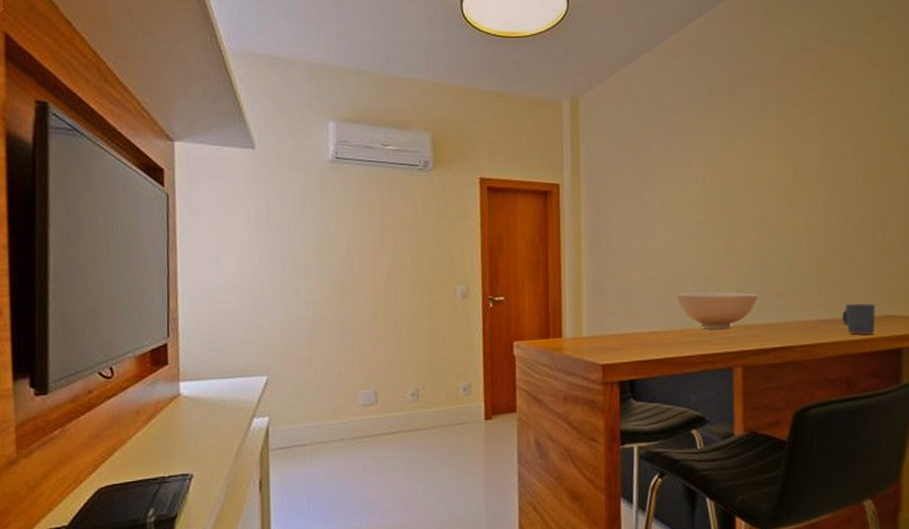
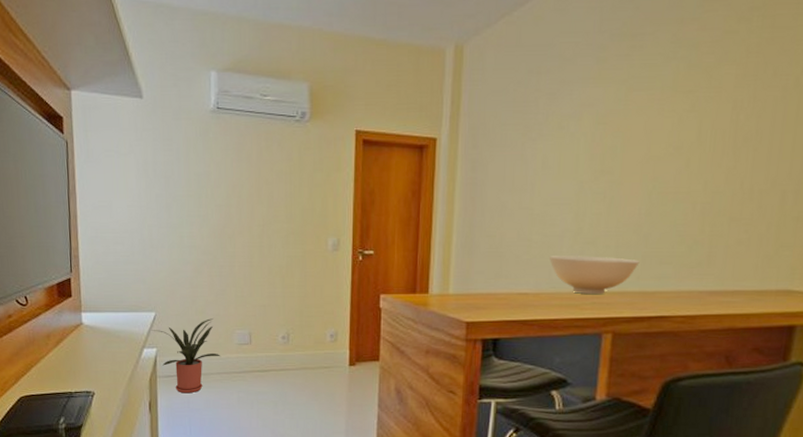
house plant: none [263,379,343,467] -> present [151,318,221,394]
mug: present [842,303,876,335] -> none [731,275,772,310]

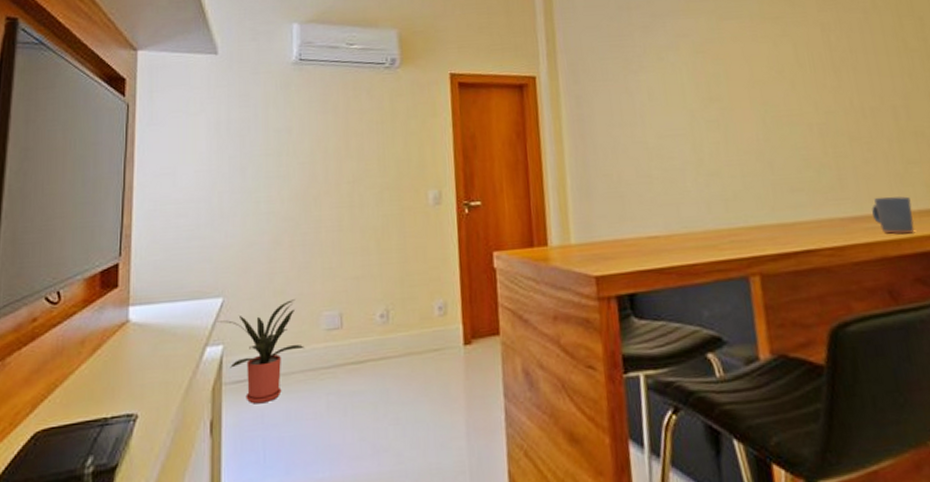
bowl: present [549,256,640,295] -> none [674,188,771,233]
mug: none [731,275,772,310] -> present [872,196,915,234]

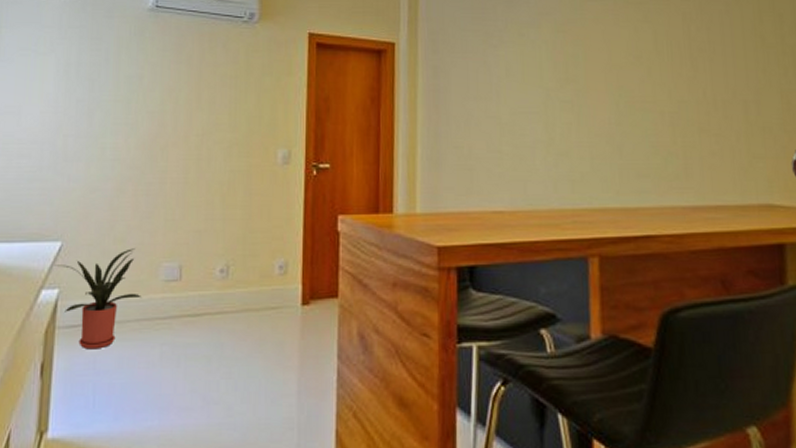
mug: present [872,196,915,234] -> none [714,189,753,226]

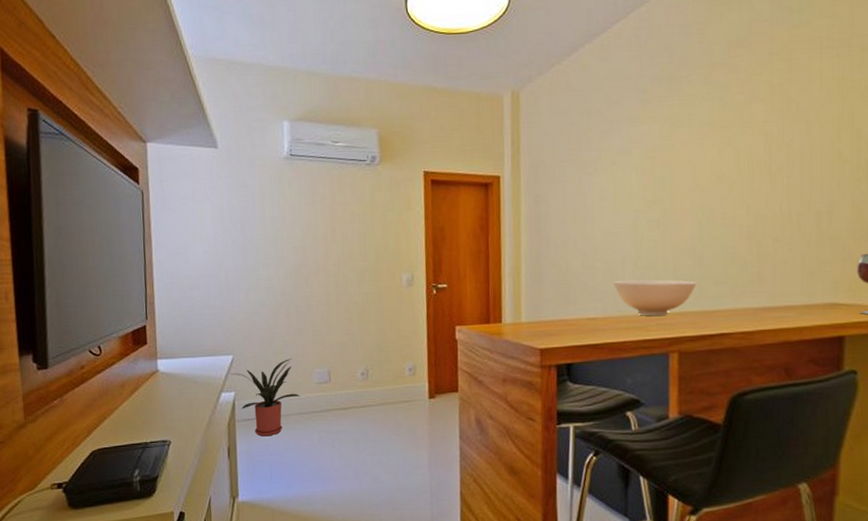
bowl: none [523,169,617,213] -> present [614,279,697,317]

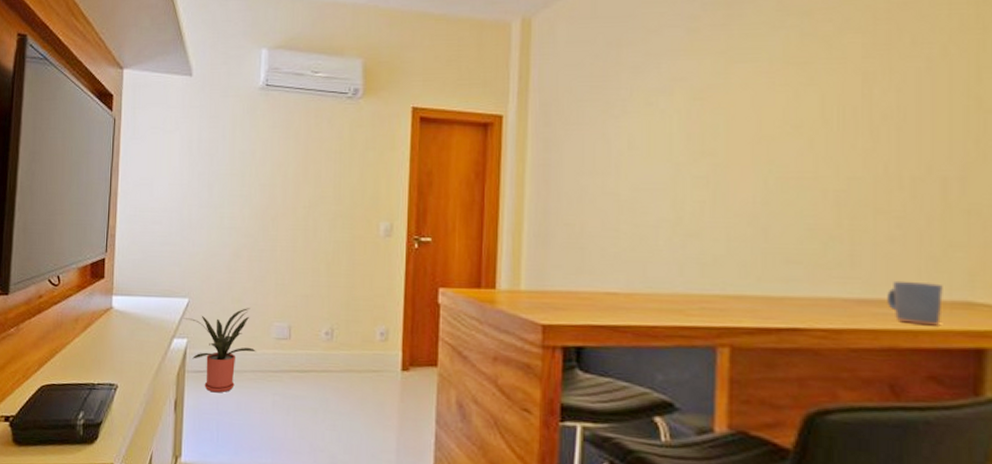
bowl: present [614,279,697,317] -> none [643,249,759,299]
mug: none [783,291,818,323] -> present [888,280,943,326]

